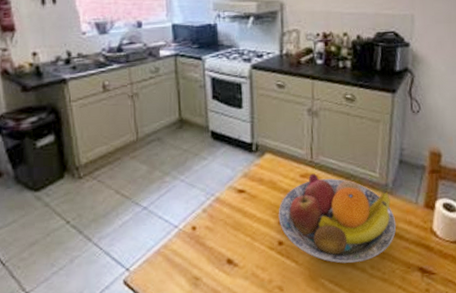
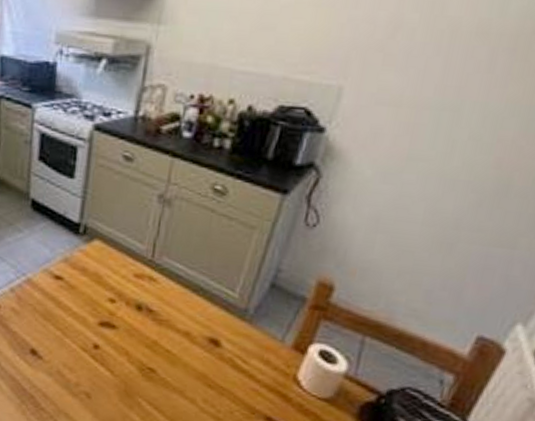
fruit bowl: present [278,173,397,263] -> none [98,275,249,392]

